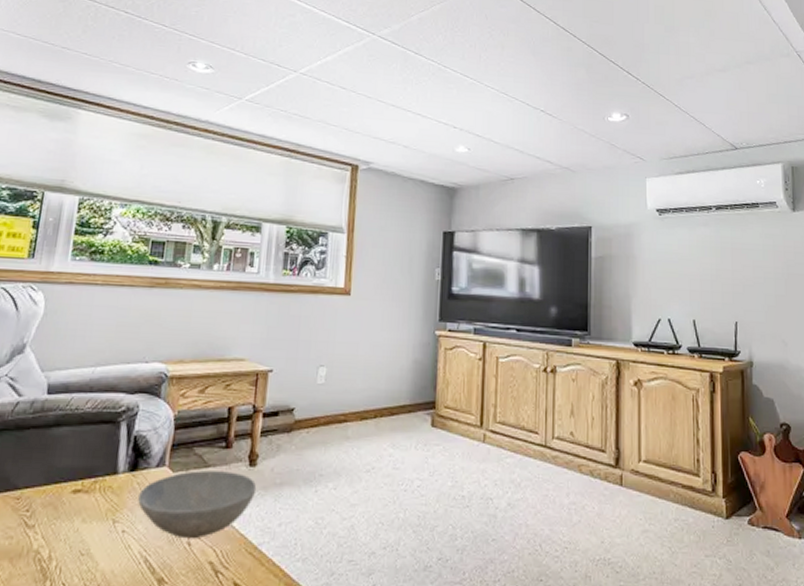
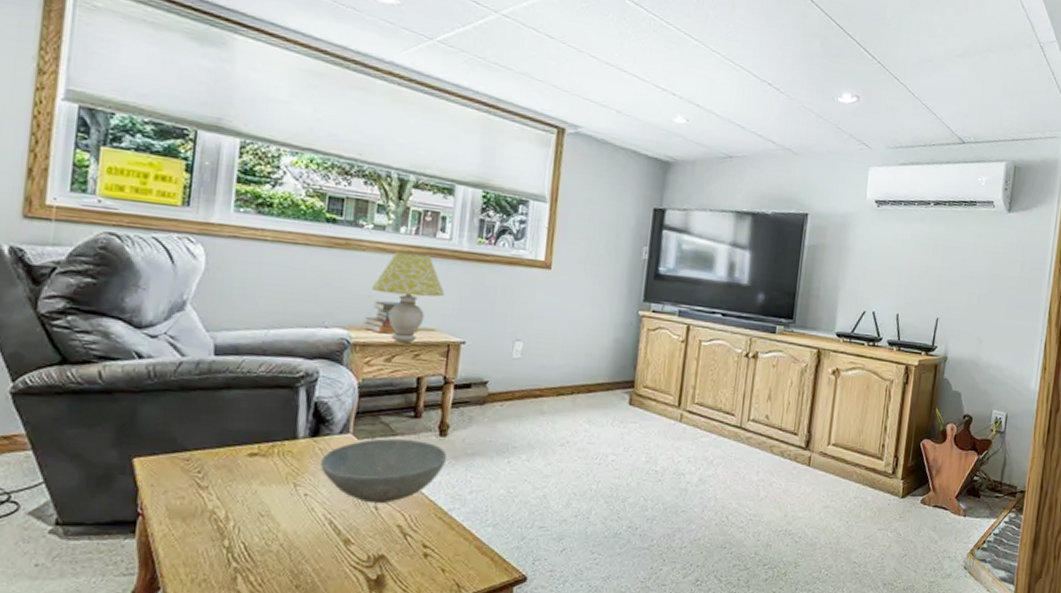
books: none [179,334,229,366] -> present [362,300,418,334]
table lamp: none [188,288,254,374] -> present [372,252,445,344]

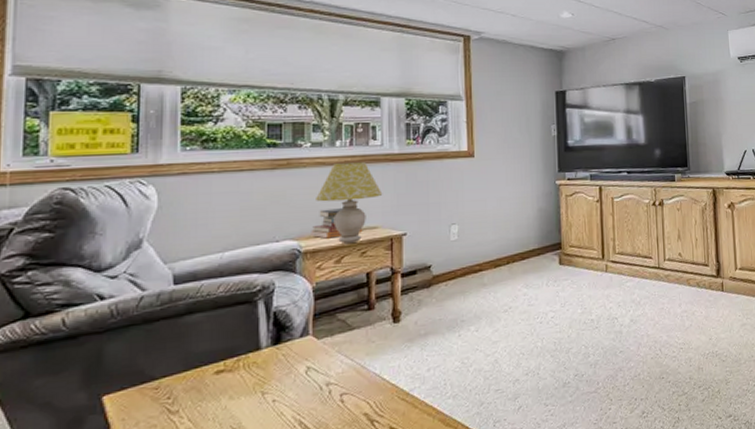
bowl: present [321,438,447,504] -> none [286,330,403,398]

